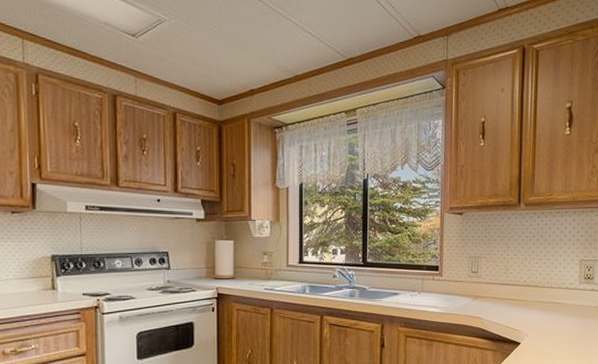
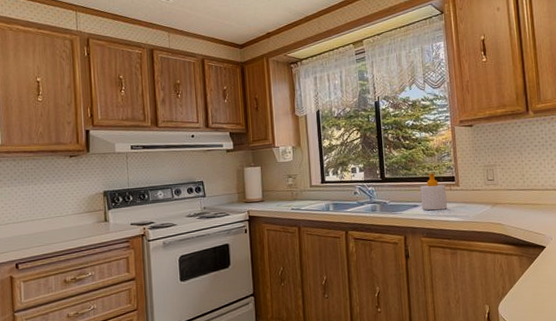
soap bottle: none [402,260,428,300] -> present [420,173,447,211]

